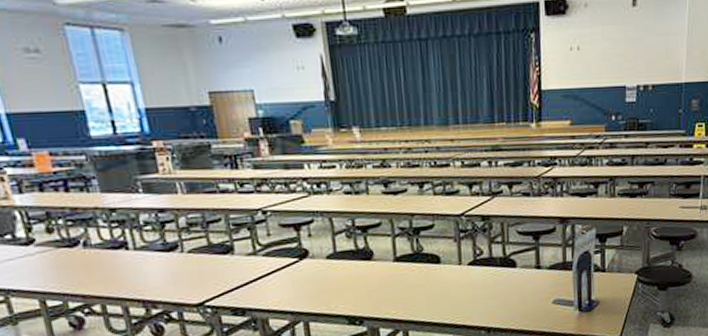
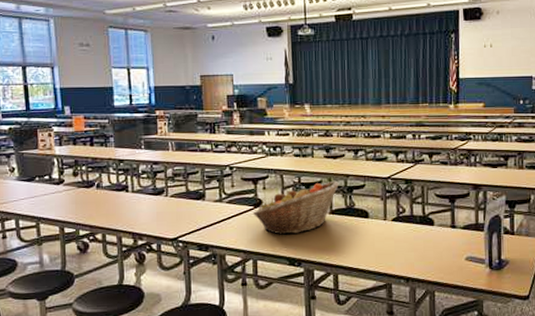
fruit basket: none [298,221,403,290] -> present [252,180,339,235]

